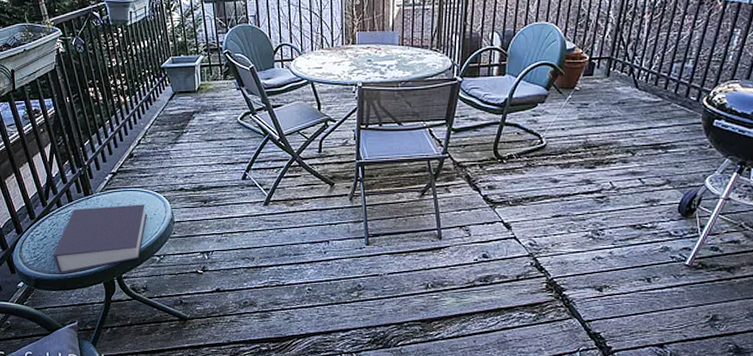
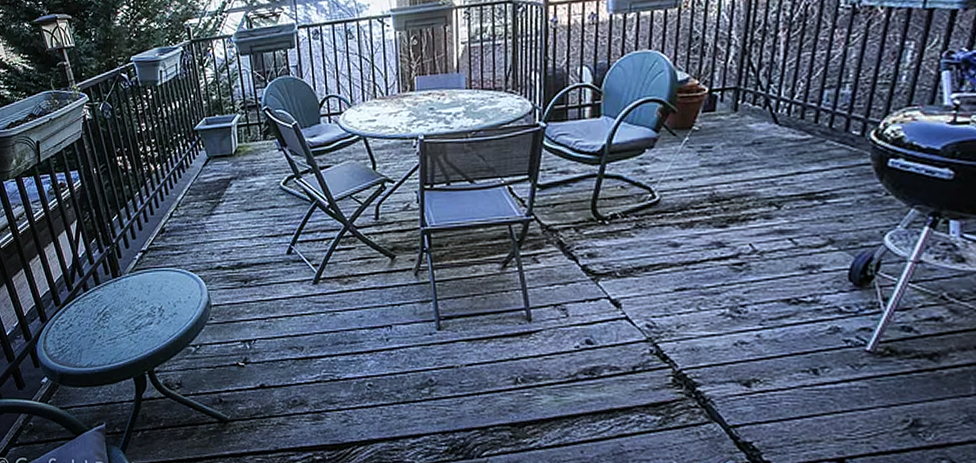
book: present [53,204,147,274] -> none [79,286,181,368]

